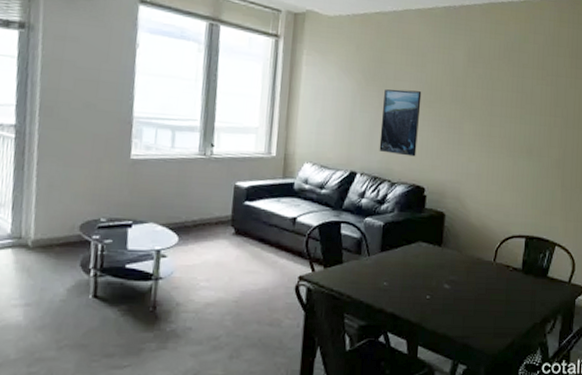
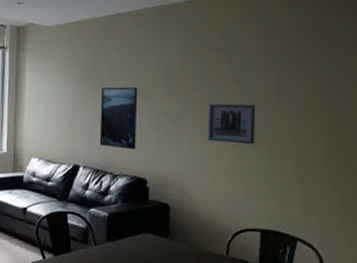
wall art: none [486,113,531,155] -> present [207,103,256,145]

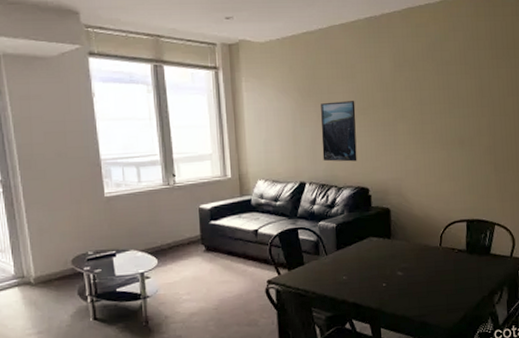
wall art: present [207,103,256,145] -> none [419,109,460,147]

